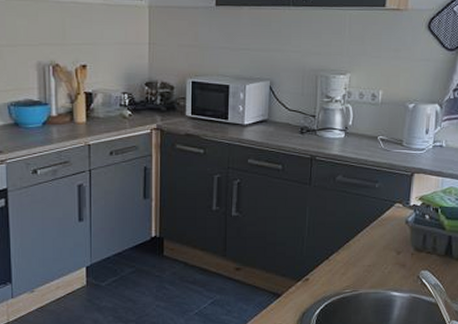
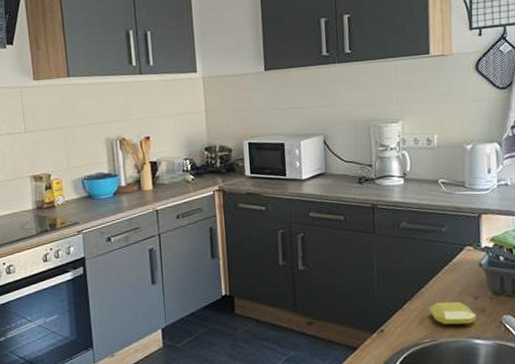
soap bar: none [354,255,396,278] -> present [429,301,476,325]

